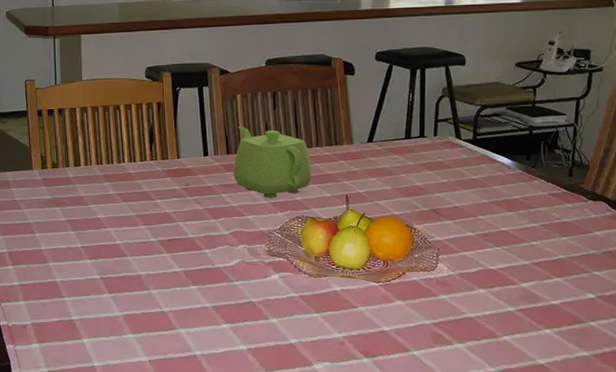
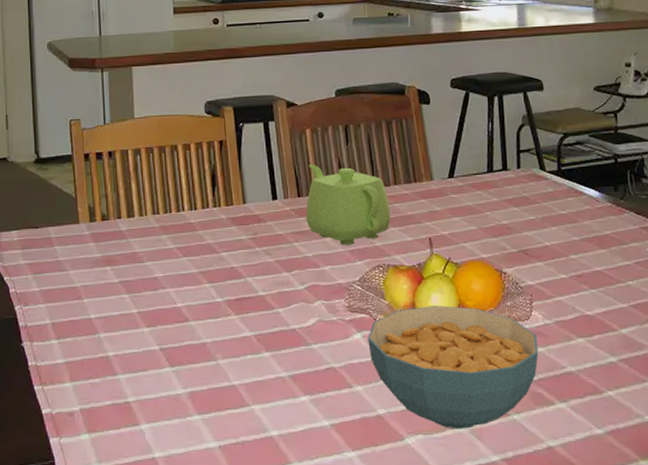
cereal bowl: none [284,254,442,360] -> present [368,305,538,429]

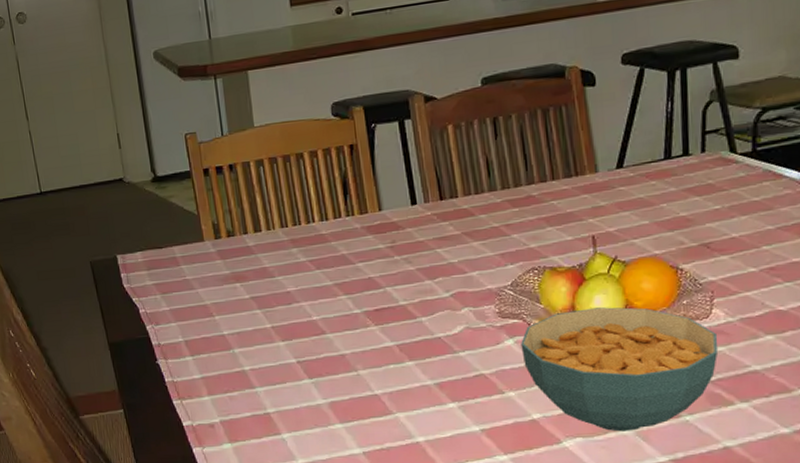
teapot: present [306,165,391,245] -> none [449,164,548,249]

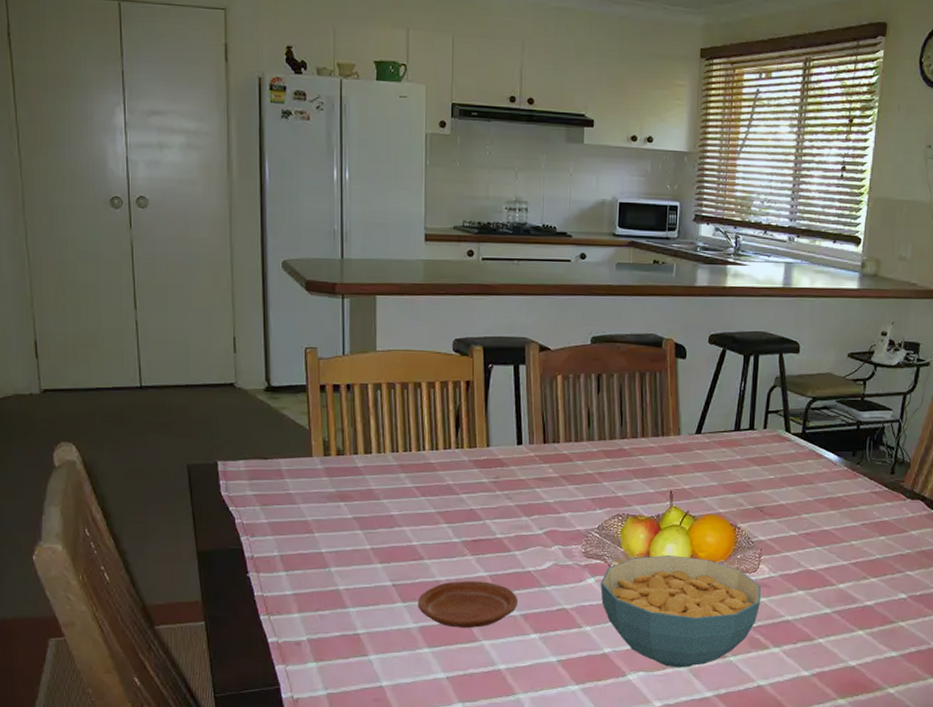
plate: none [324,351,431,401] -> present [417,581,519,628]

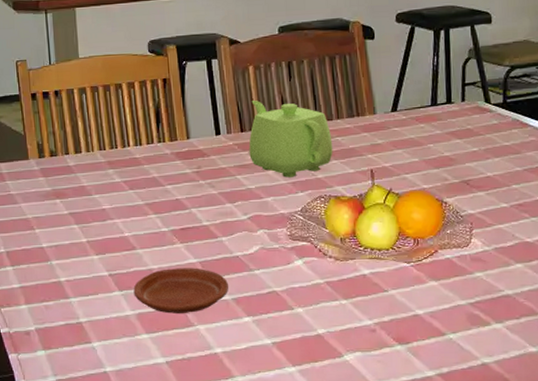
teapot: none [550,412,635,494] -> present [249,101,333,178]
cereal bowl: present [600,555,762,668] -> none [309,234,477,347]

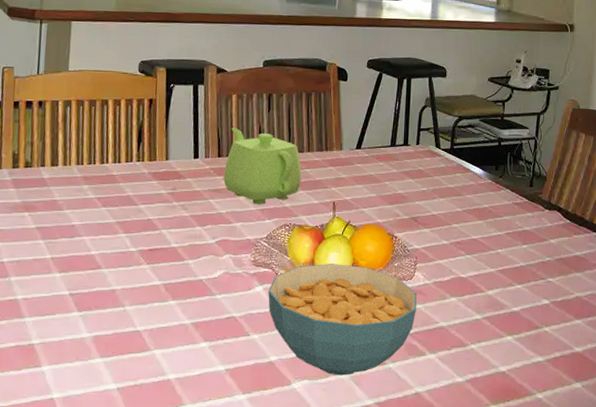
plate: present [133,268,229,314] -> none [93,290,190,337]
cereal bowl: none [309,234,477,347] -> present [268,264,418,376]

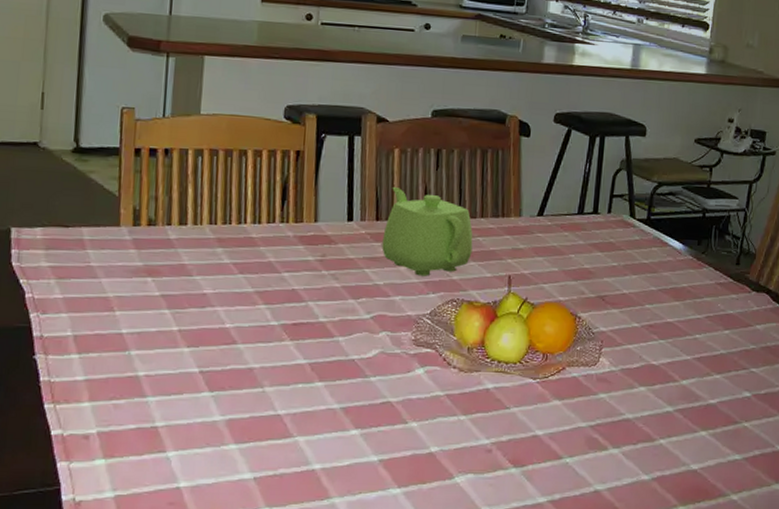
cereal bowl: present [268,264,418,376] -> none [430,345,602,470]

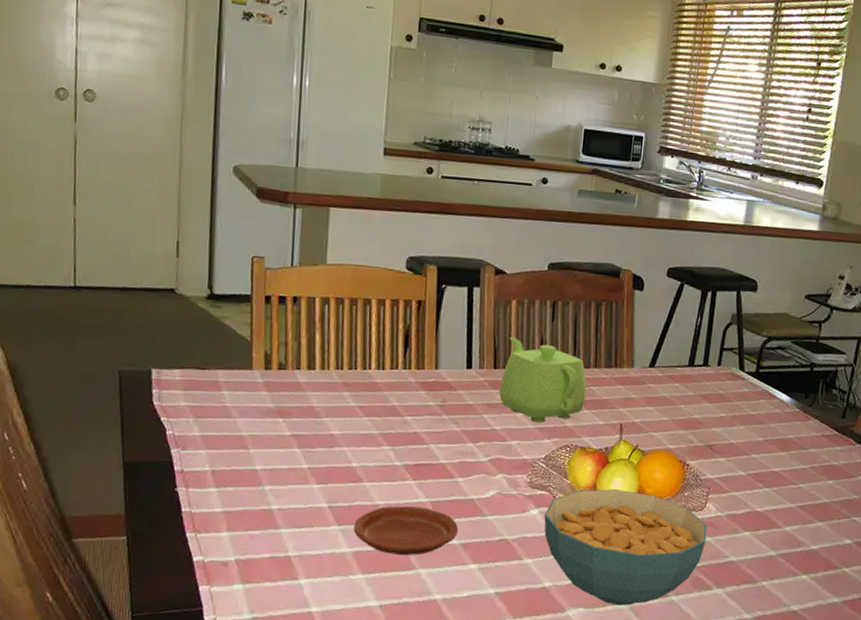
plate: none [226,369,340,422] -> present [353,506,459,555]
cereal bowl: none [430,345,602,470] -> present [544,489,708,606]

